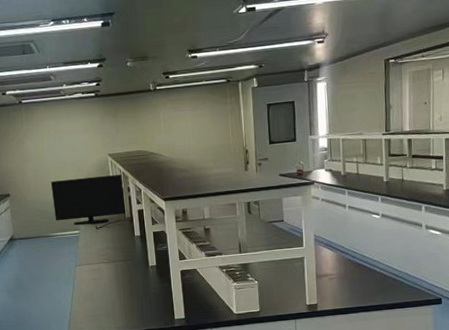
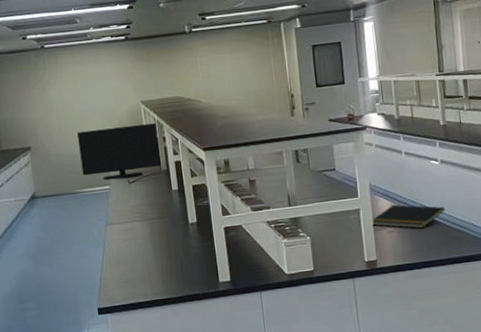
notepad: none [314,254,383,277] -> present [371,204,445,229]

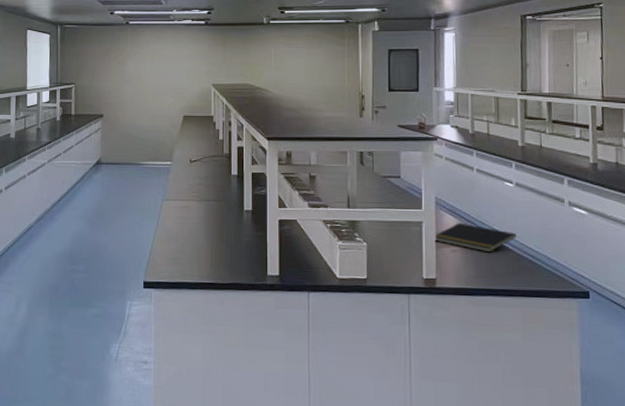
monitor: present [77,123,161,181] -> none [147,106,224,157]

